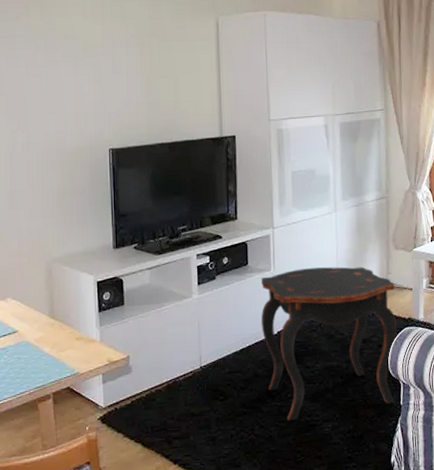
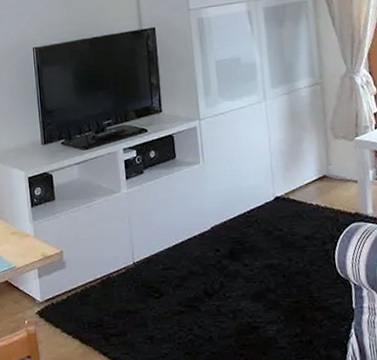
side table: present [261,267,397,421] -> none [190,158,347,322]

